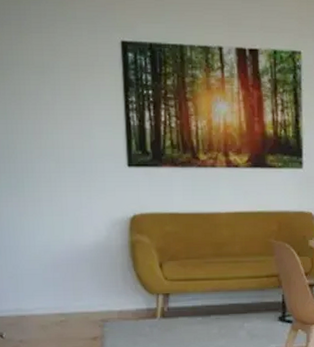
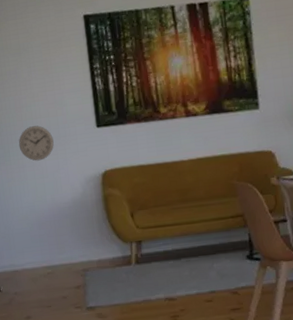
wall clock: none [35,156,77,196] -> present [18,125,54,161]

